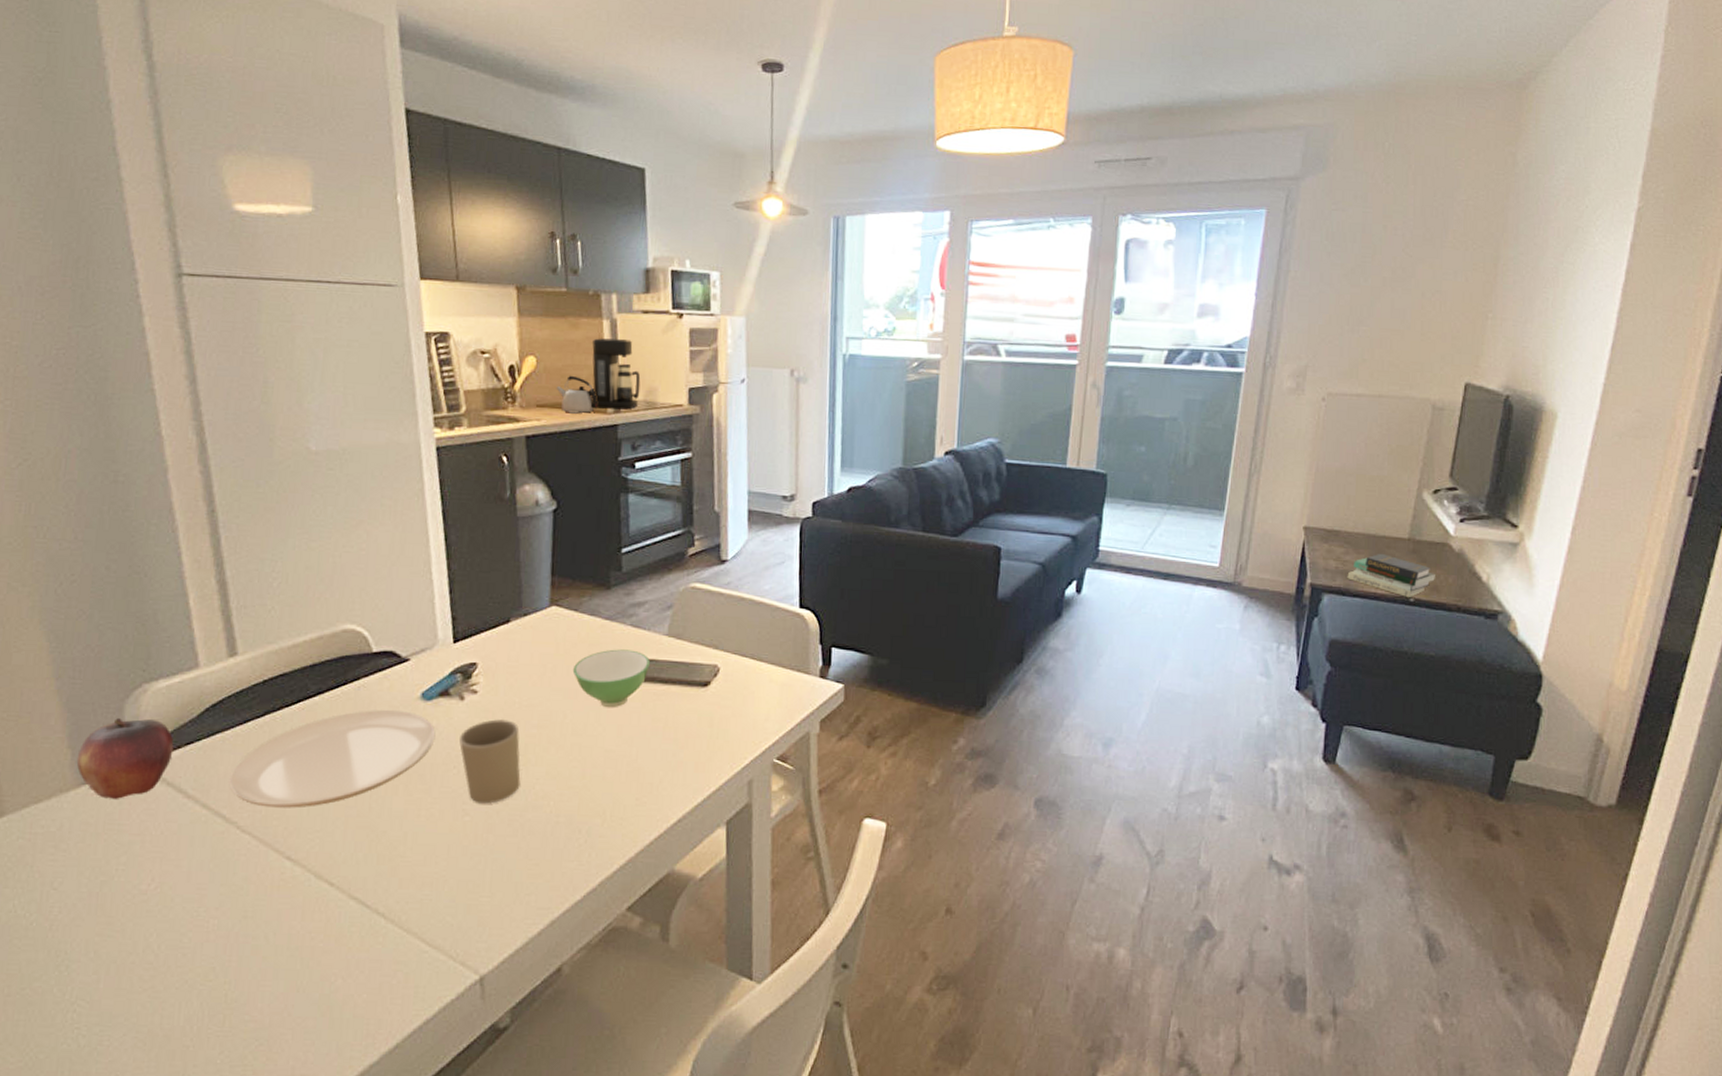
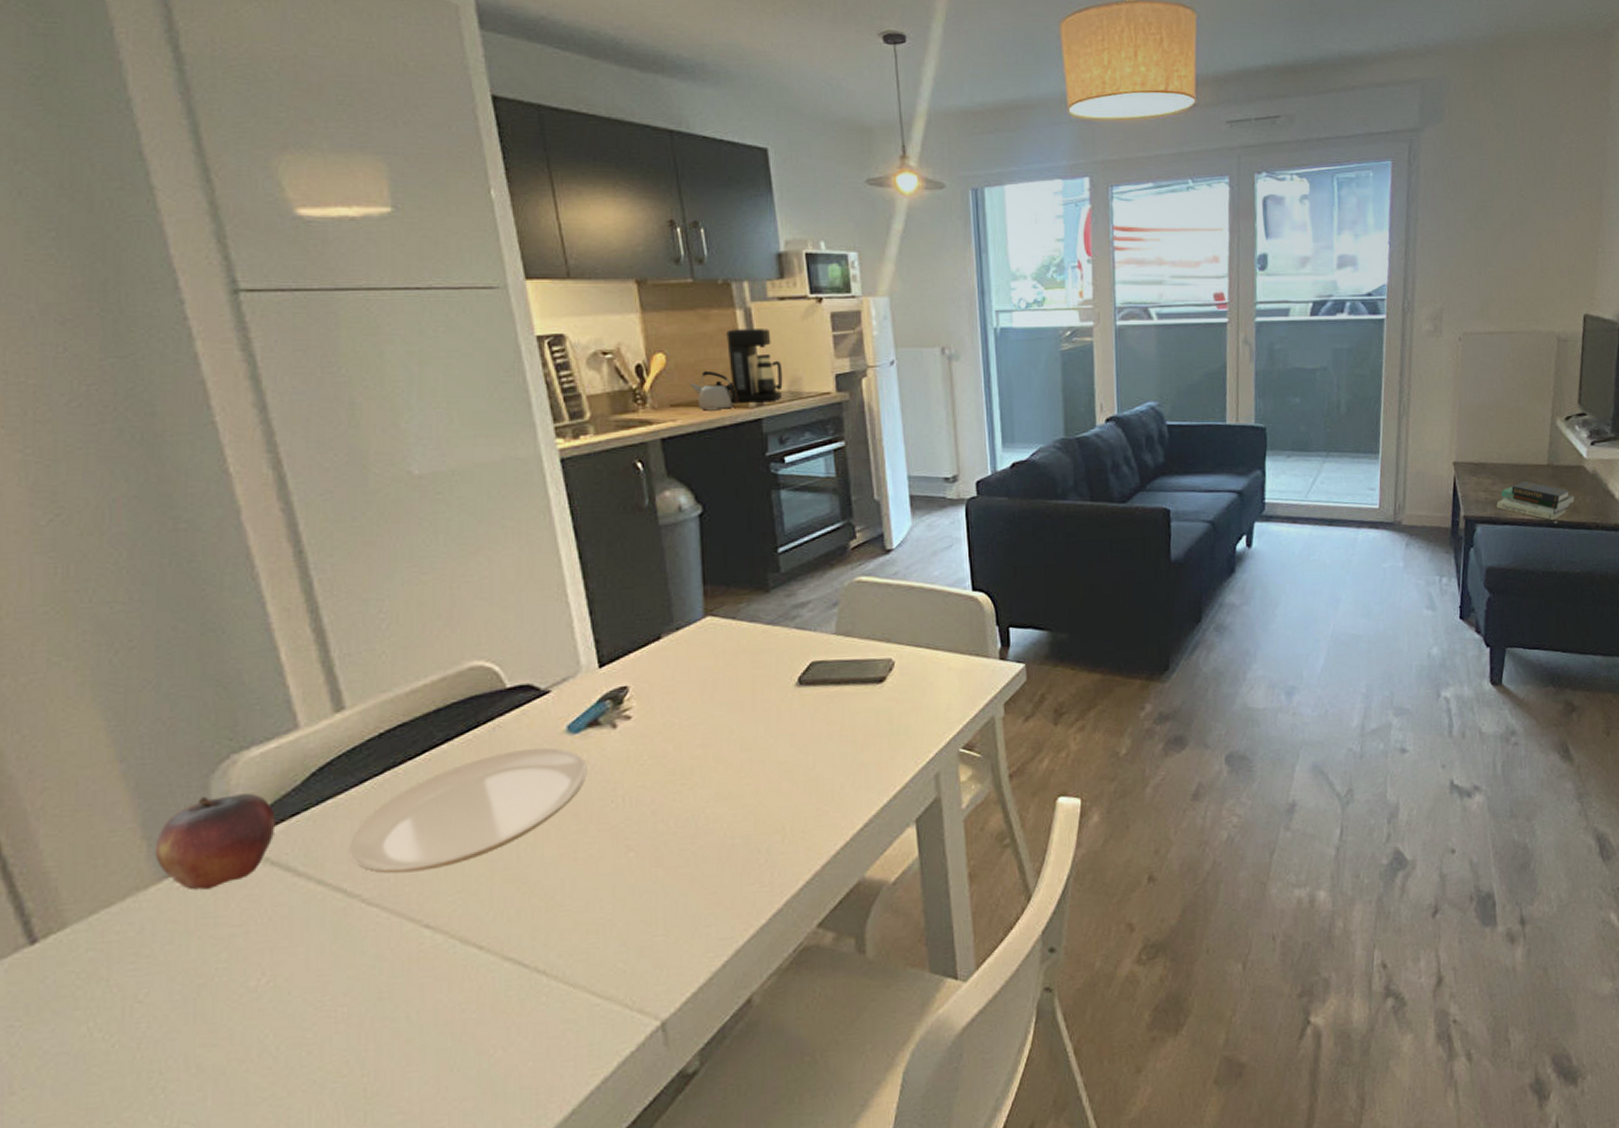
mug: present [459,718,521,803] -> none [615,742,688,835]
bowl: present [572,649,650,708] -> none [735,653,819,718]

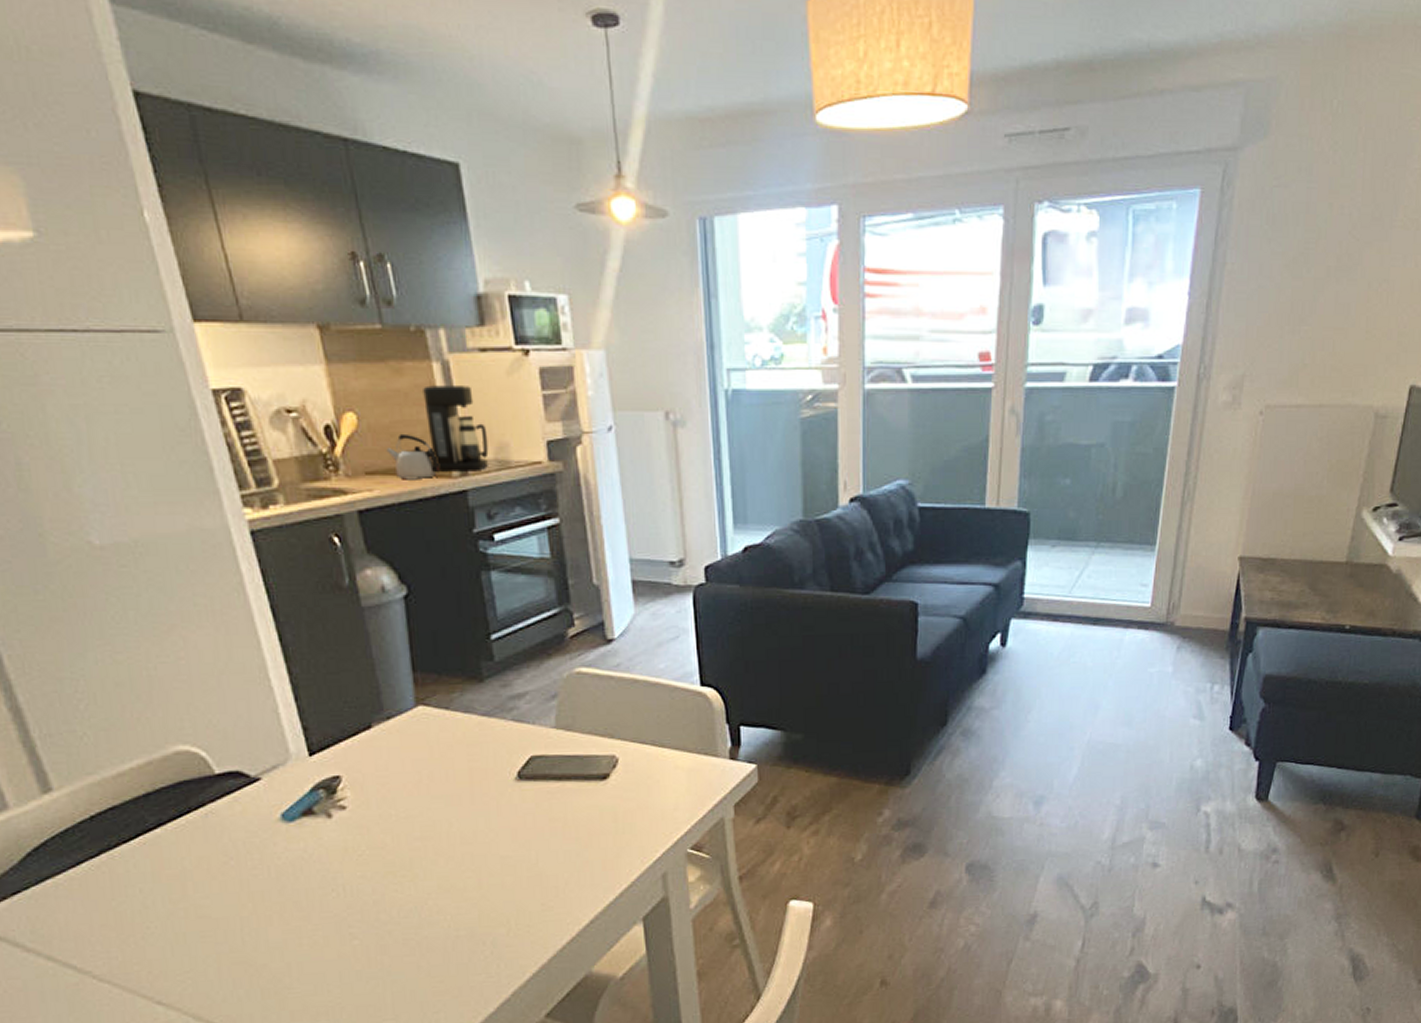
plate: present [347,747,587,874] -> none [72,835,306,953]
books: present [1496,480,1575,521] -> none [1283,579,1373,626]

